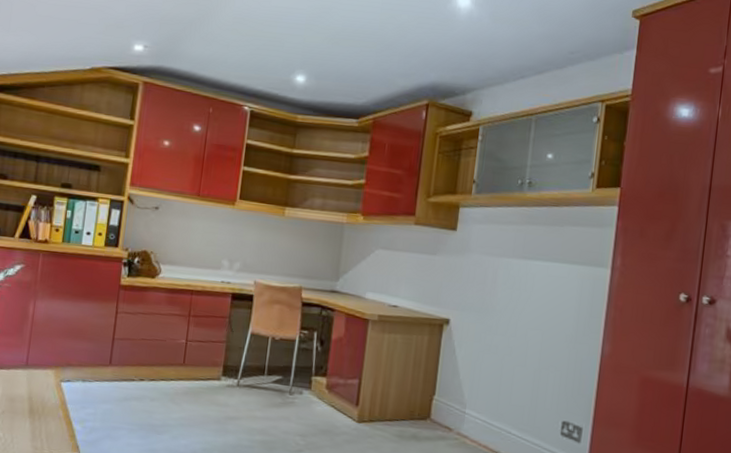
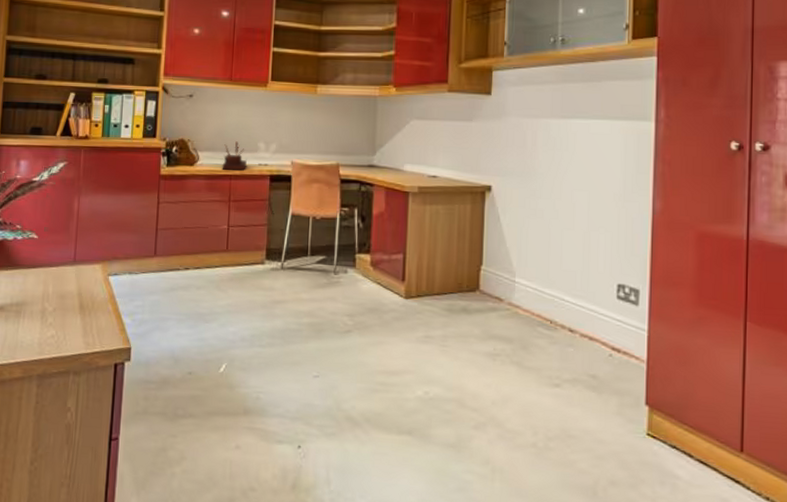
desk organizer: none [184,257,209,287] -> present [222,141,247,171]

